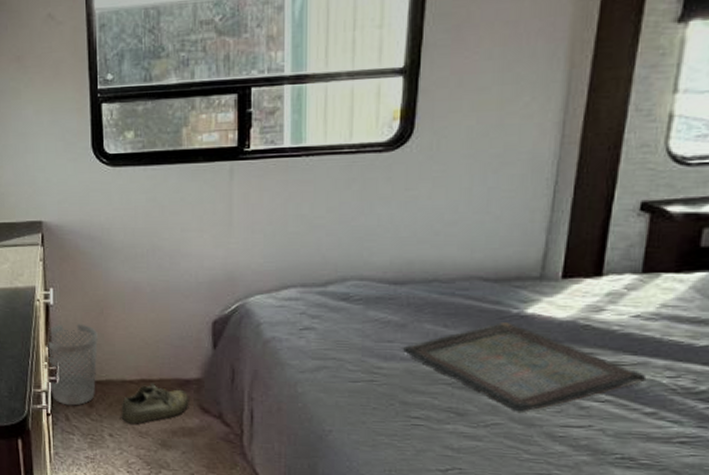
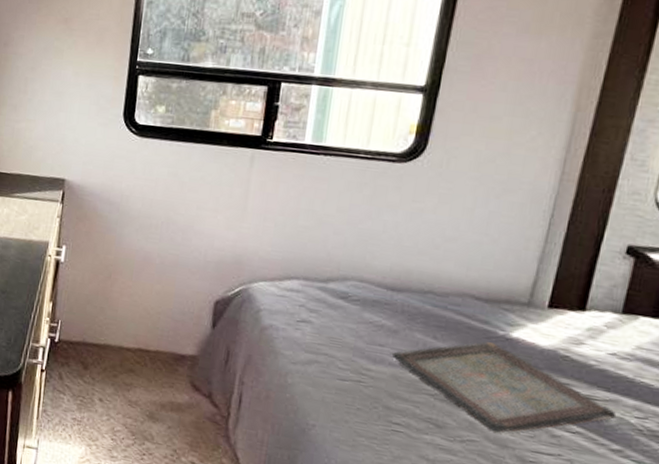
wastebasket: present [47,323,98,406] -> none [49,282,103,366]
shoe: present [121,383,189,424] -> none [113,353,182,392]

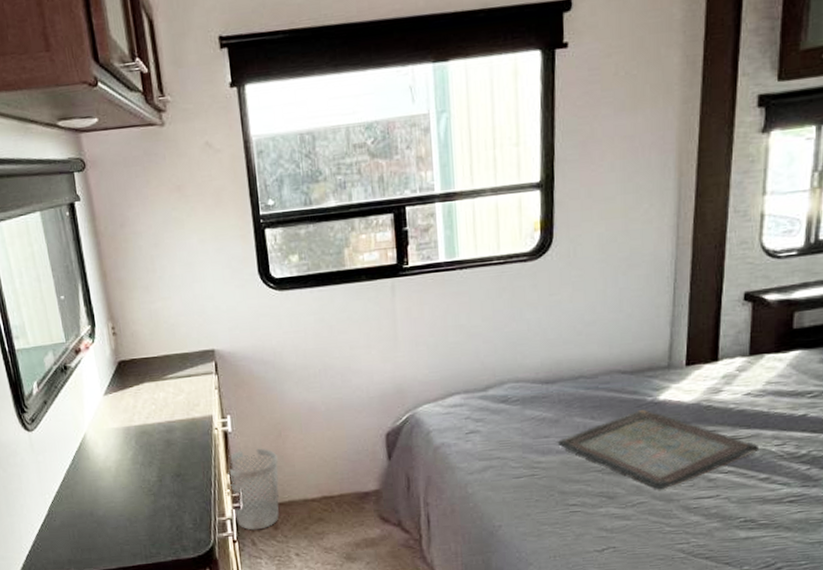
wastebasket: none [49,282,103,366] -> present [228,448,279,530]

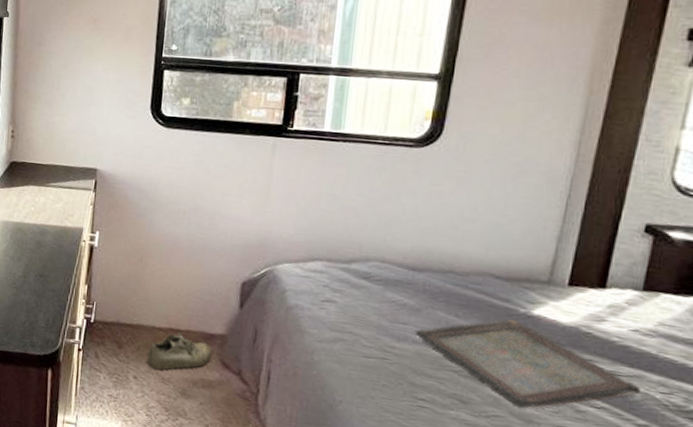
wastebasket: present [228,448,279,530] -> none [85,266,135,345]
shoe: none [305,499,370,541] -> present [147,332,212,370]

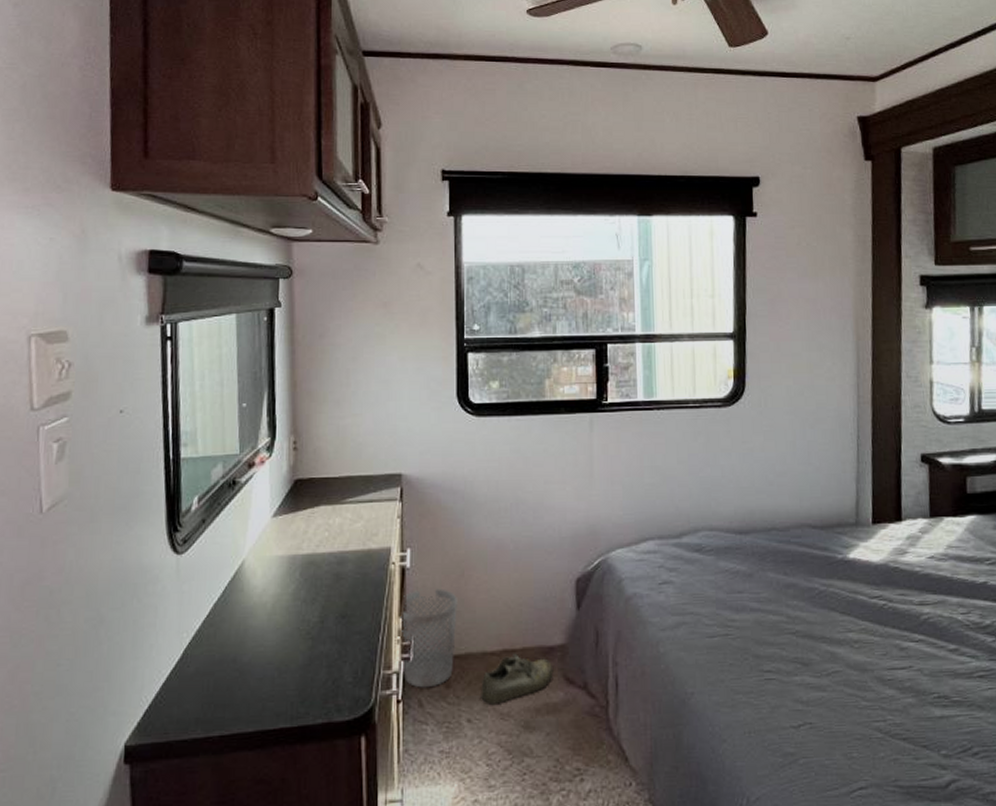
wastebasket: none [85,266,135,345] -> present [400,588,457,688]
serving tray: present [416,319,641,408] -> none [752,568,947,658]

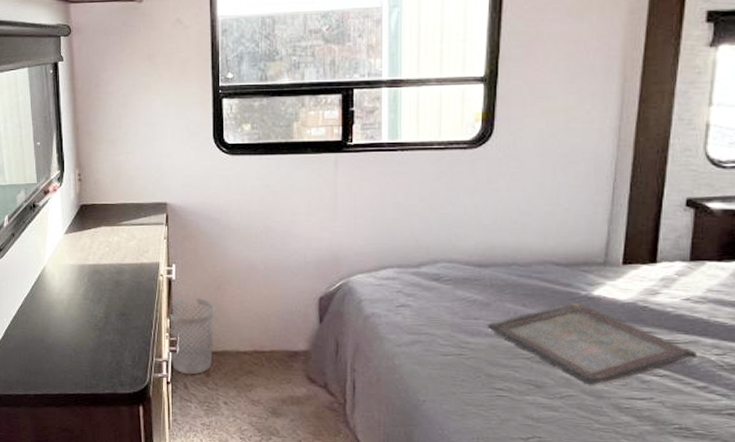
shoe: present [481,653,554,704] -> none [235,354,298,393]
serving tray: none [752,568,947,658] -> present [488,303,698,385]

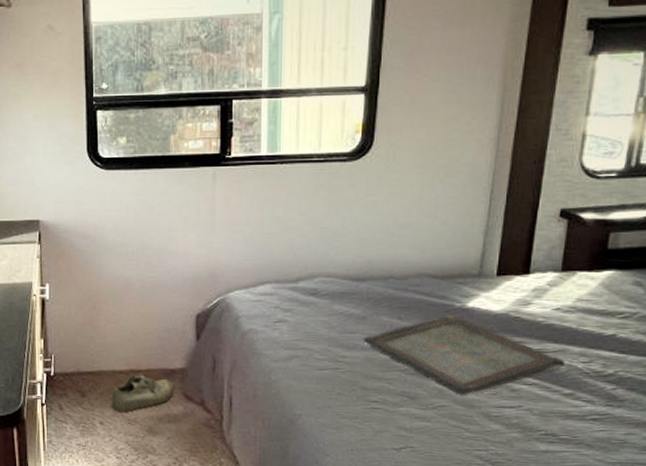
wastebasket: present [168,297,215,375] -> none [42,317,90,396]
shoe: none [235,354,298,393] -> present [111,373,174,412]

